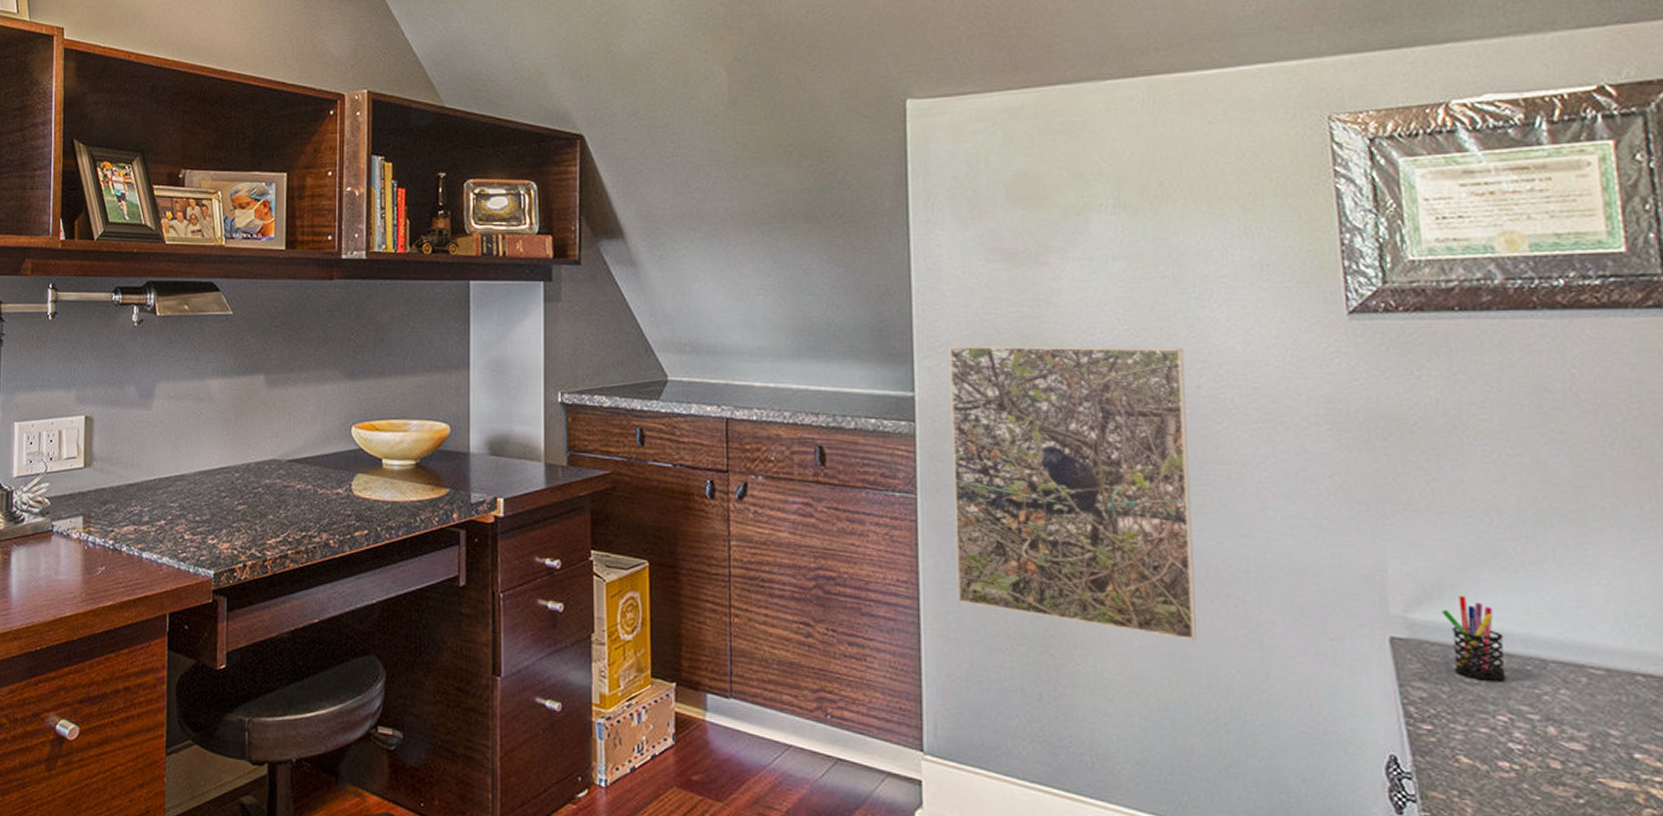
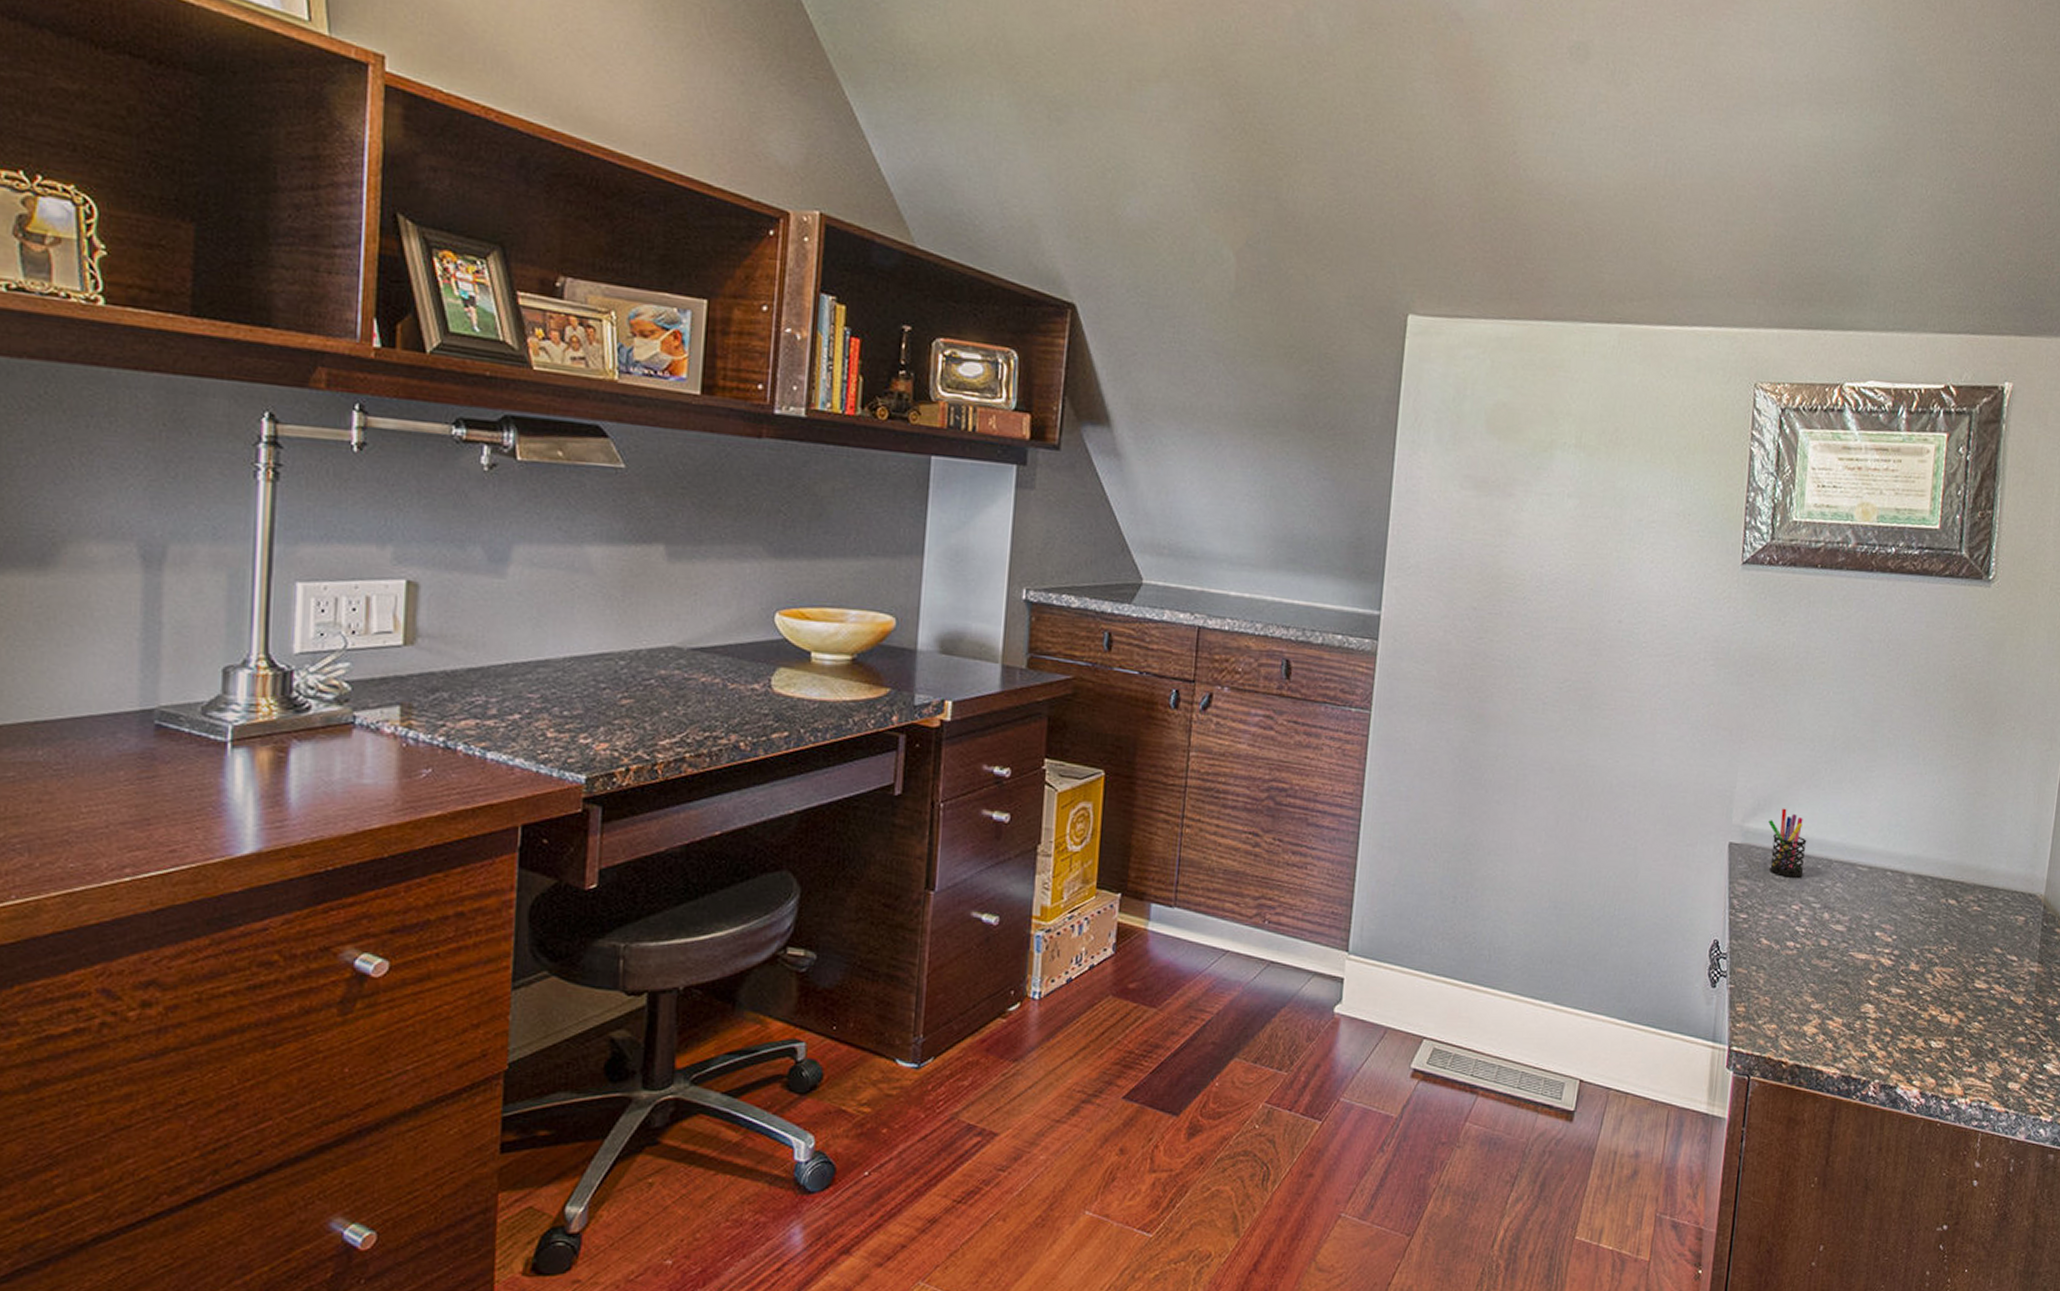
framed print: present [948,345,1196,640] -> none [1395,567,1613,847]

